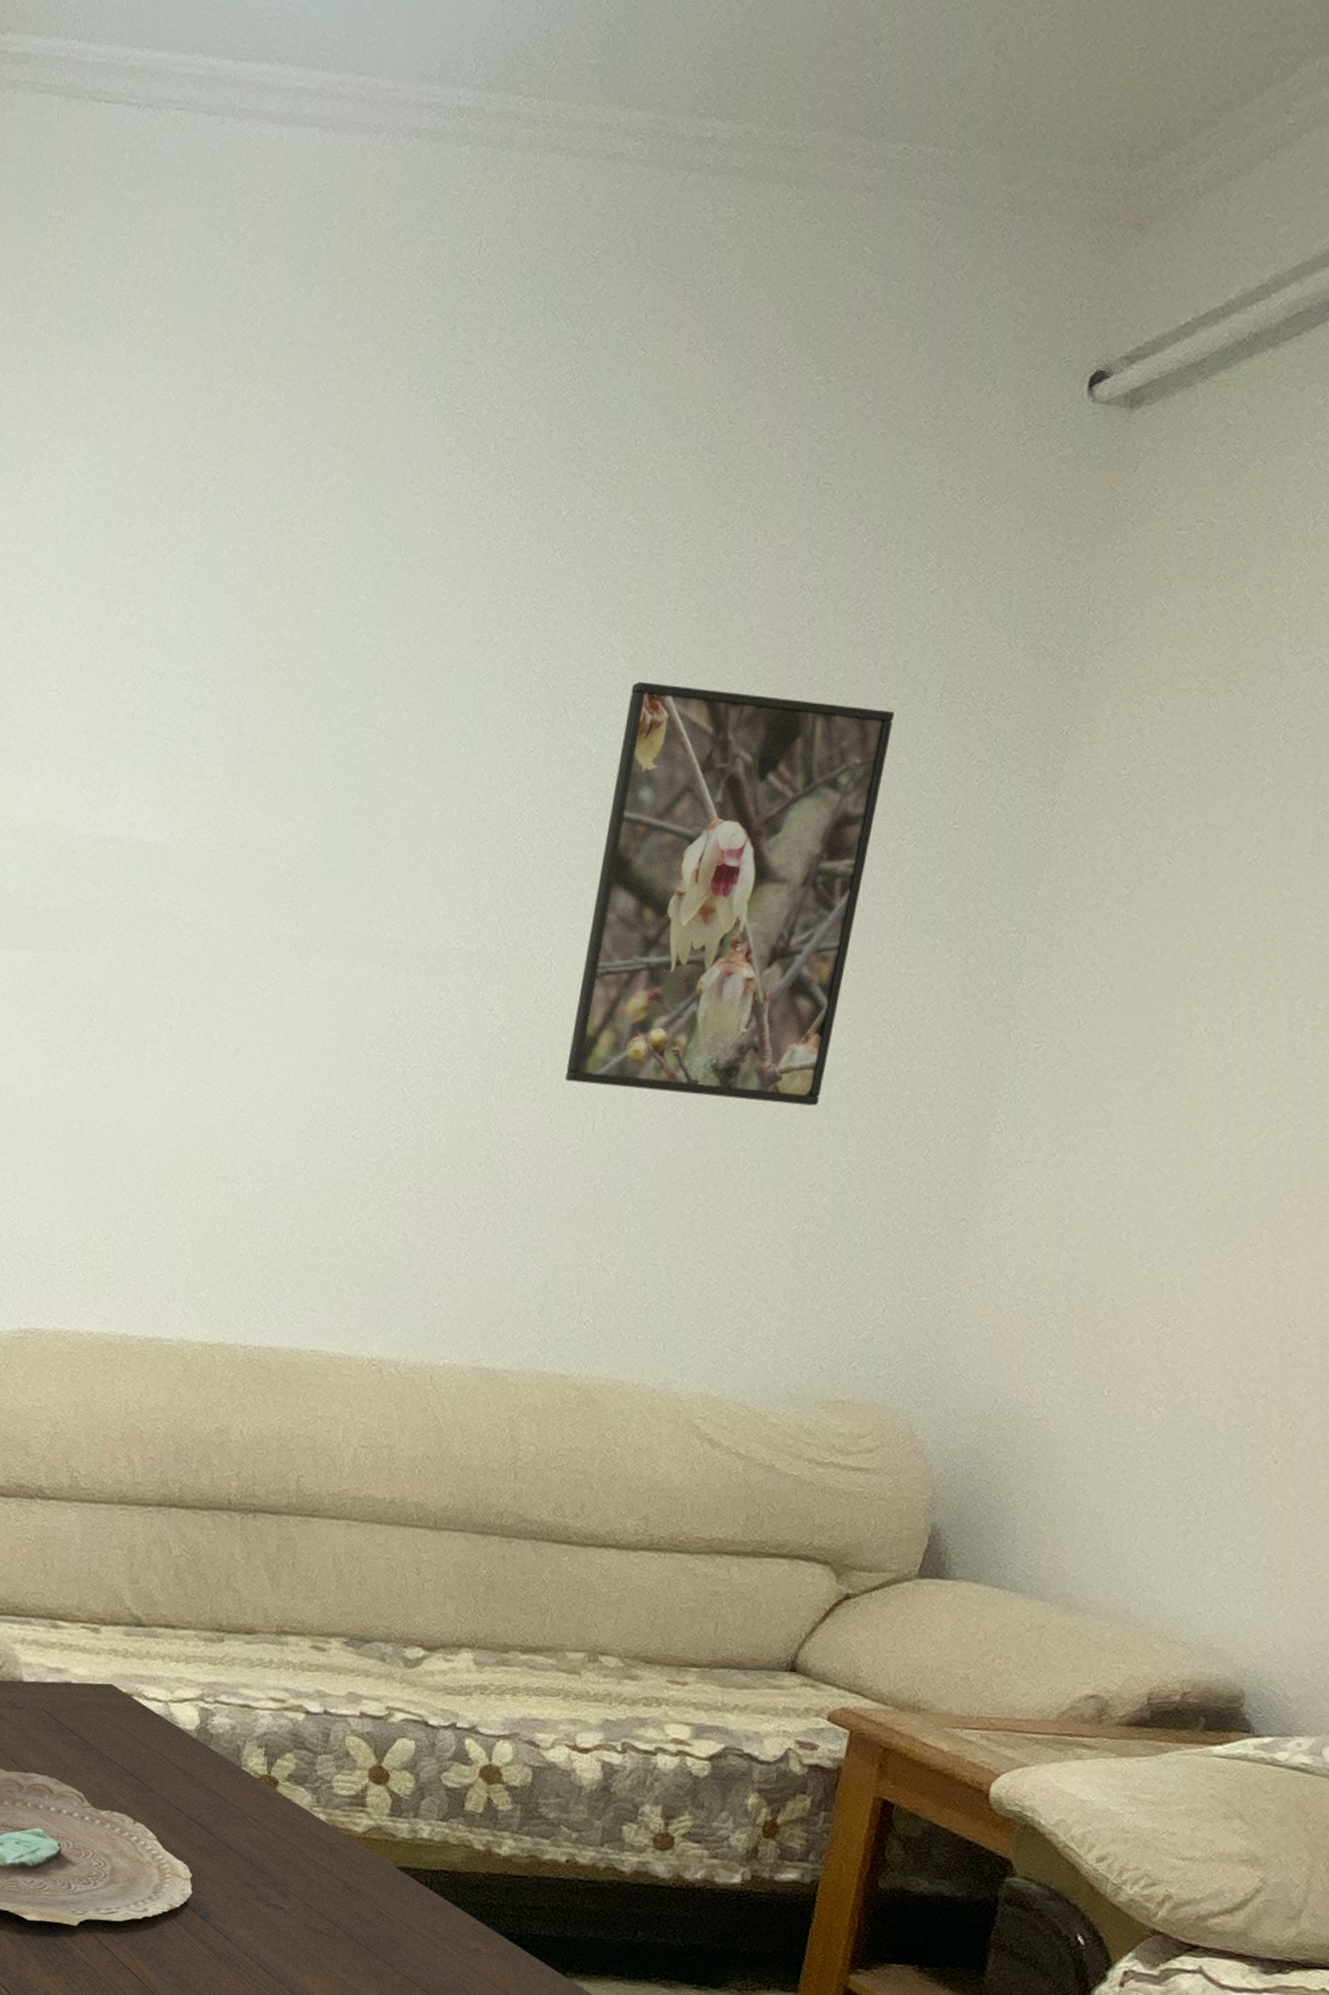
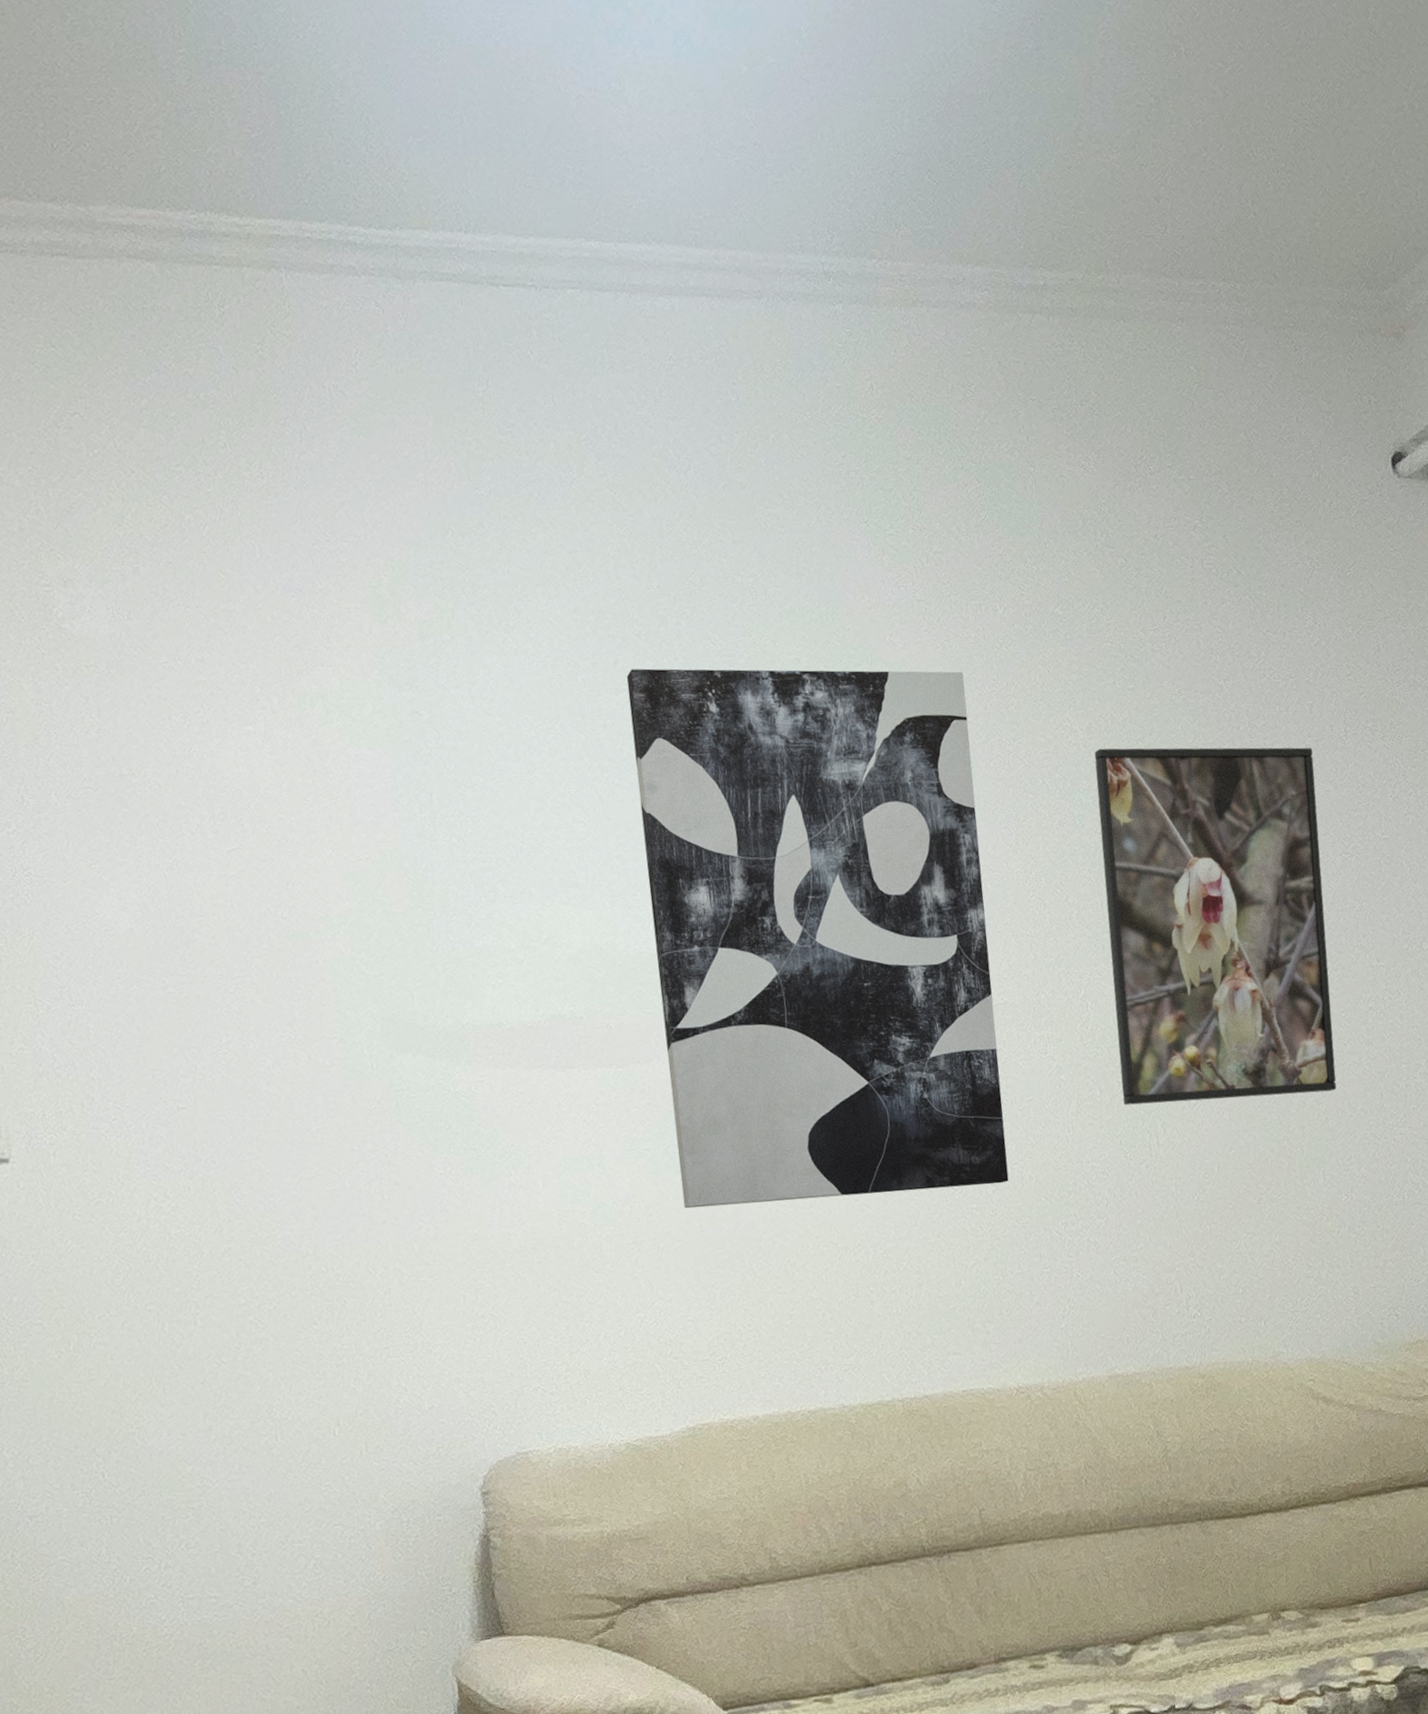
wall art: none [68,533,505,1142] -> present [626,668,1009,1209]

